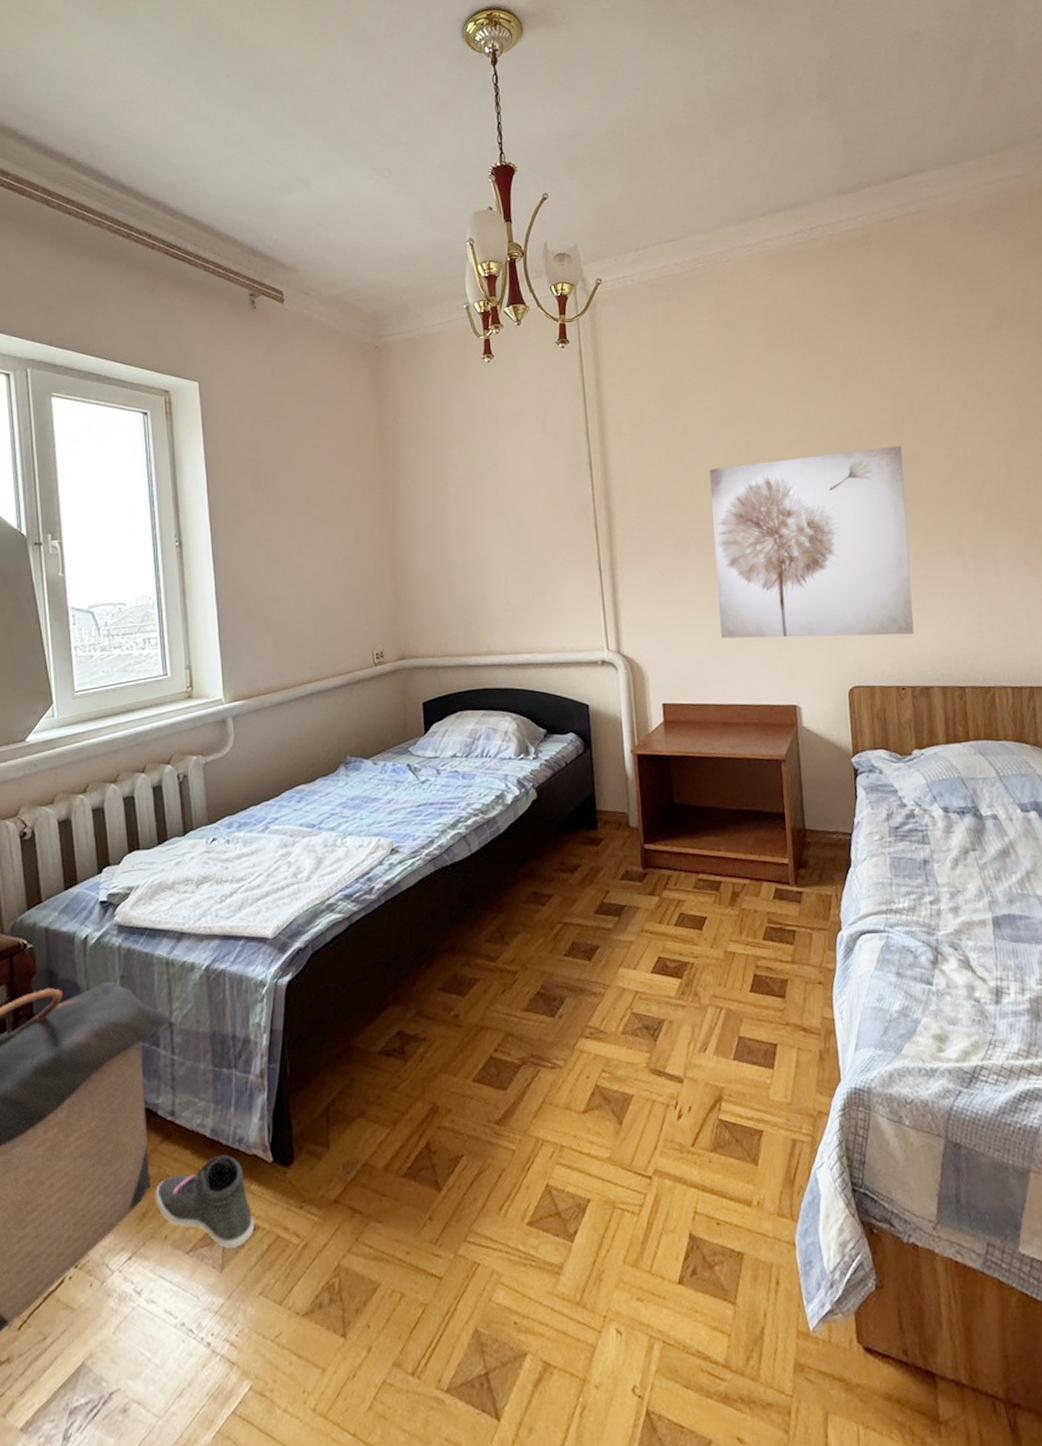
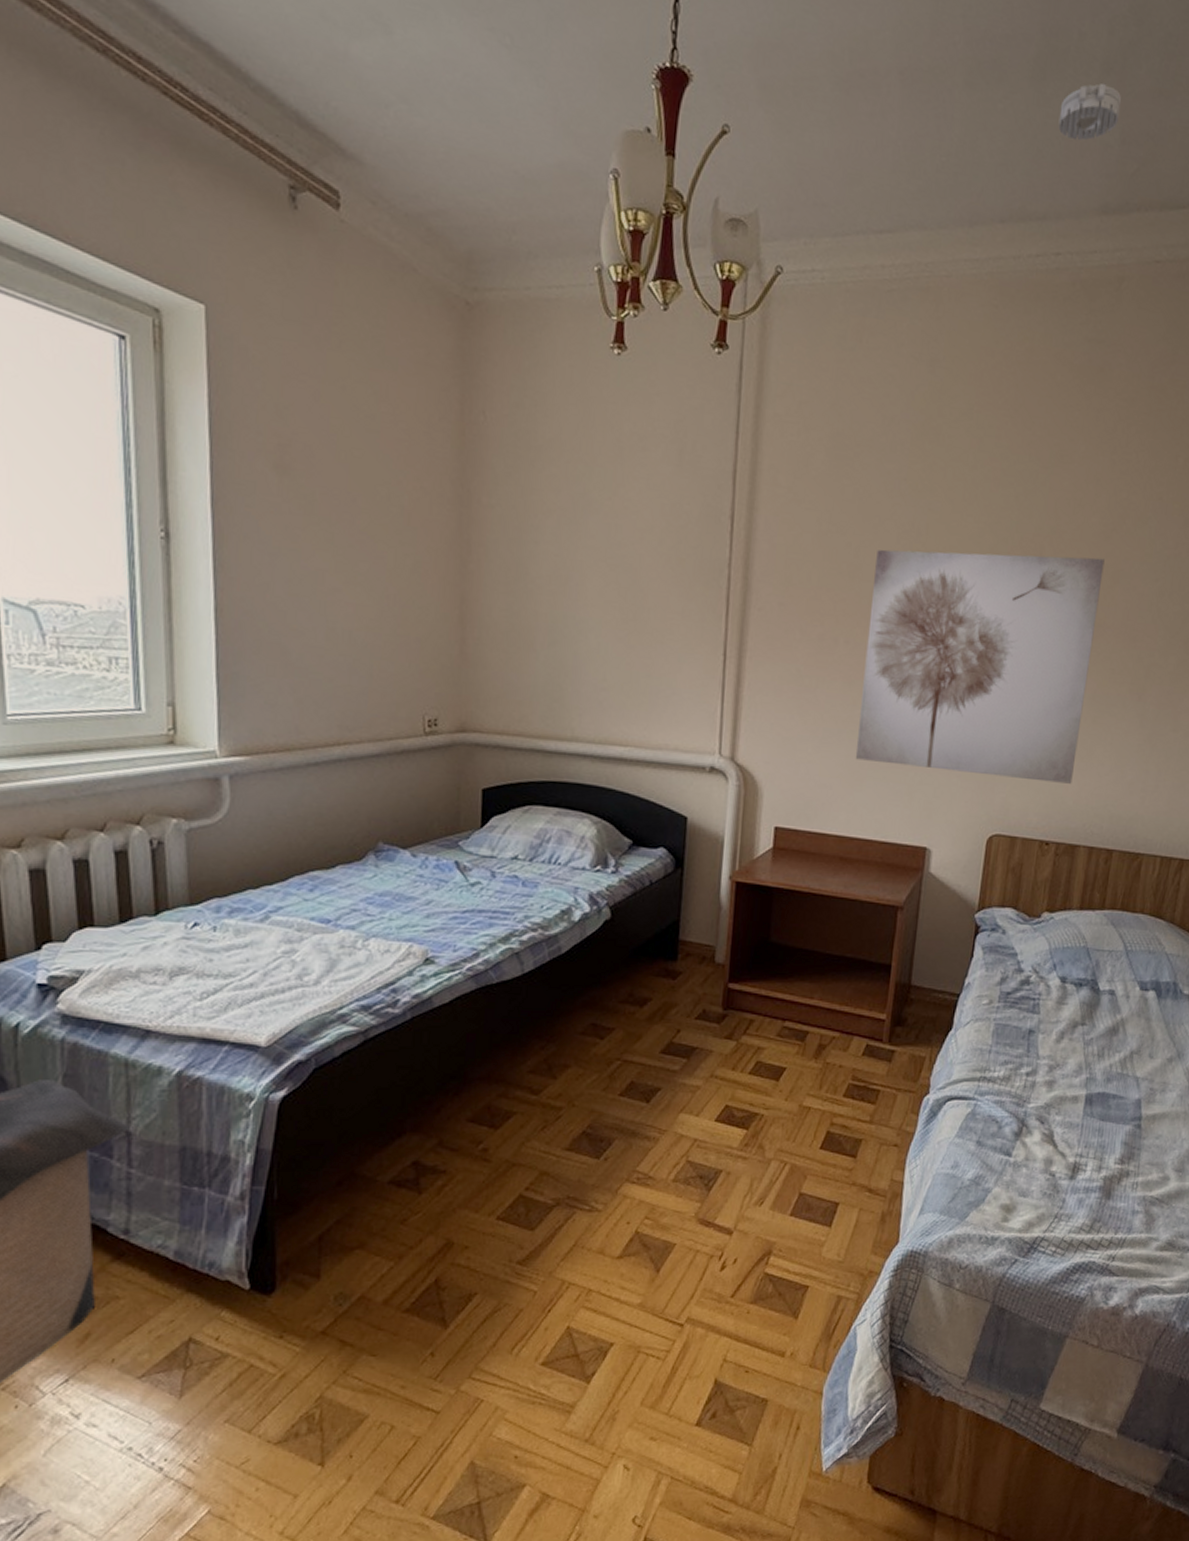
sneaker: present [156,1154,254,1248] -> none [101,1279,223,1375]
smoke detector: none [791,107,839,149] -> present [1058,82,1122,141]

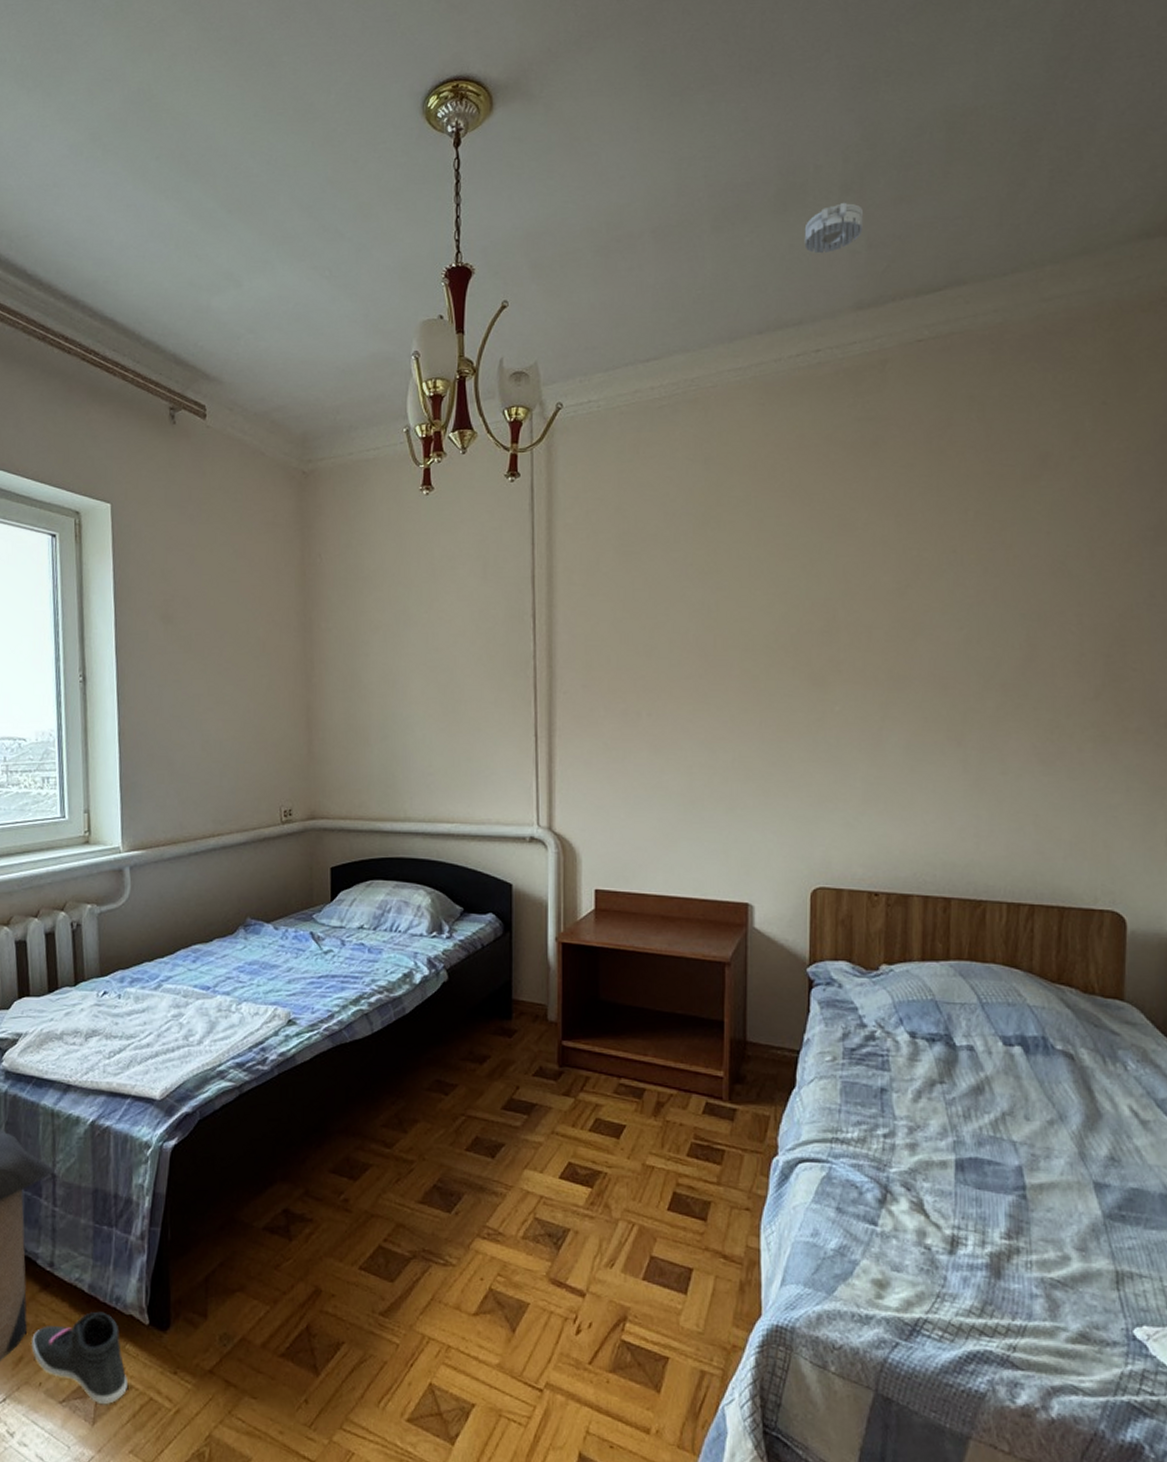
sneaker: none [101,1279,223,1375] -> present [31,1311,127,1404]
wall art: present [855,549,1105,784] -> none [667,614,902,833]

